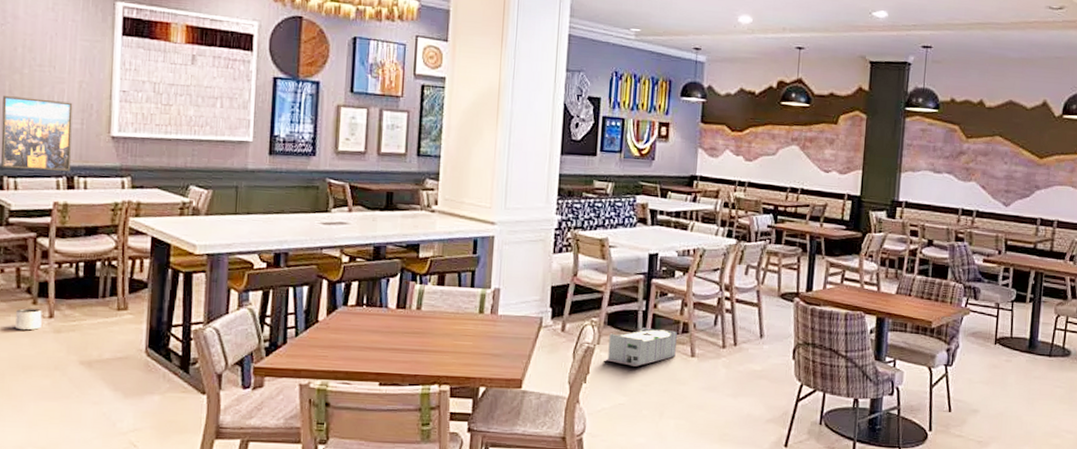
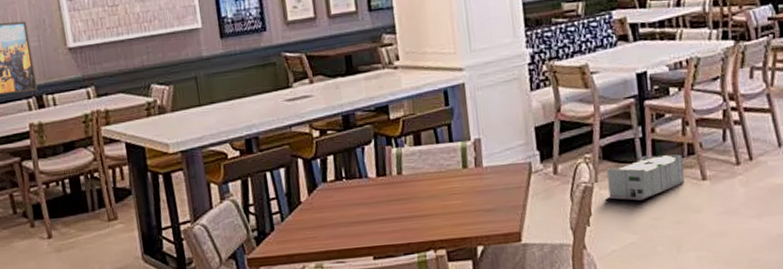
planter: present [15,308,42,331] -> none [18,231,43,255]

